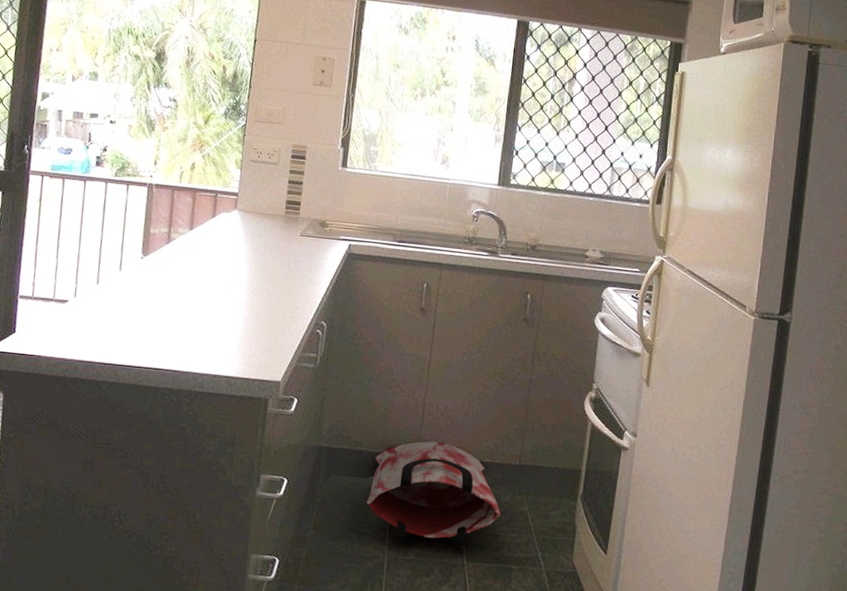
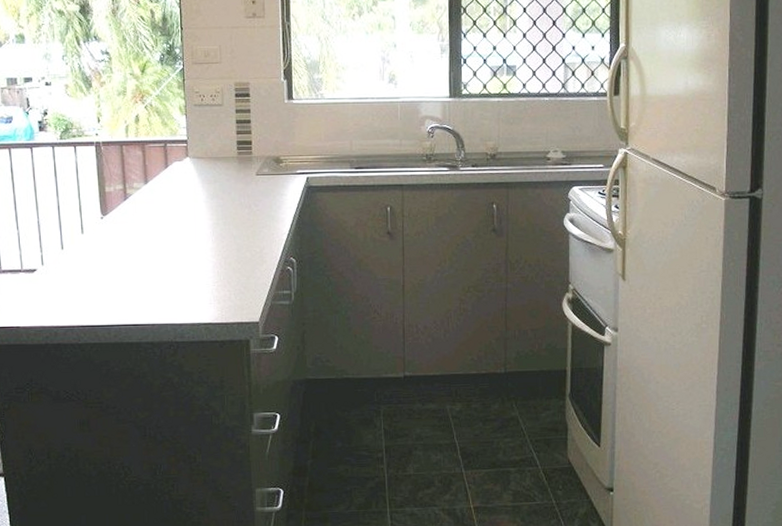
bag: present [367,440,501,546] -> none [360,360,492,459]

